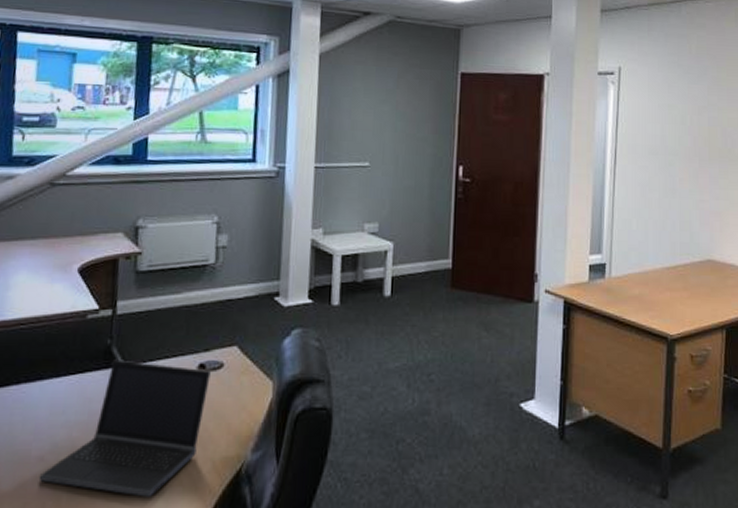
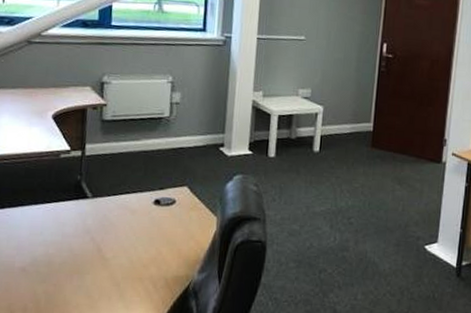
laptop computer: present [38,359,211,497] -> none [21,192,165,304]

